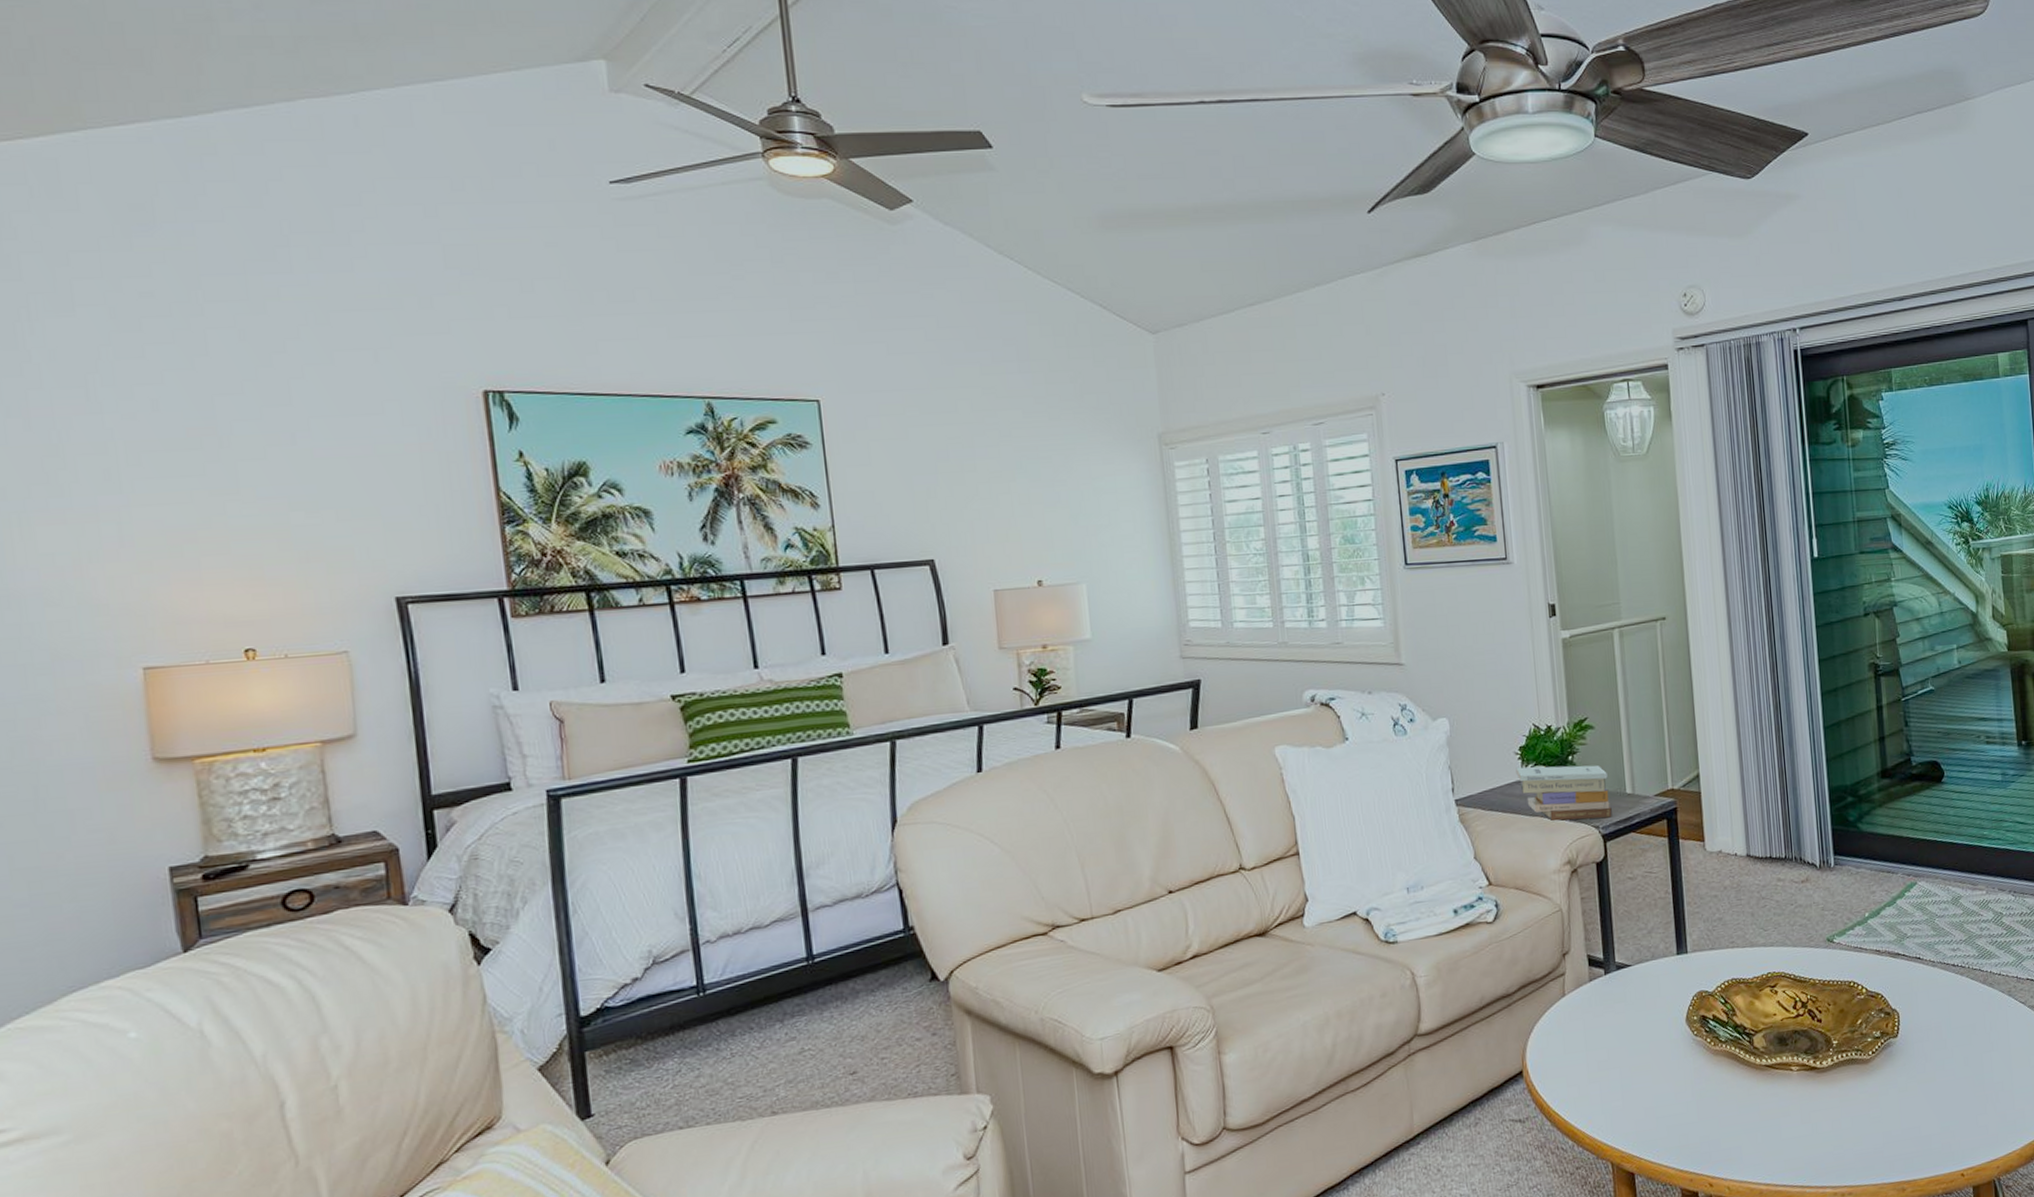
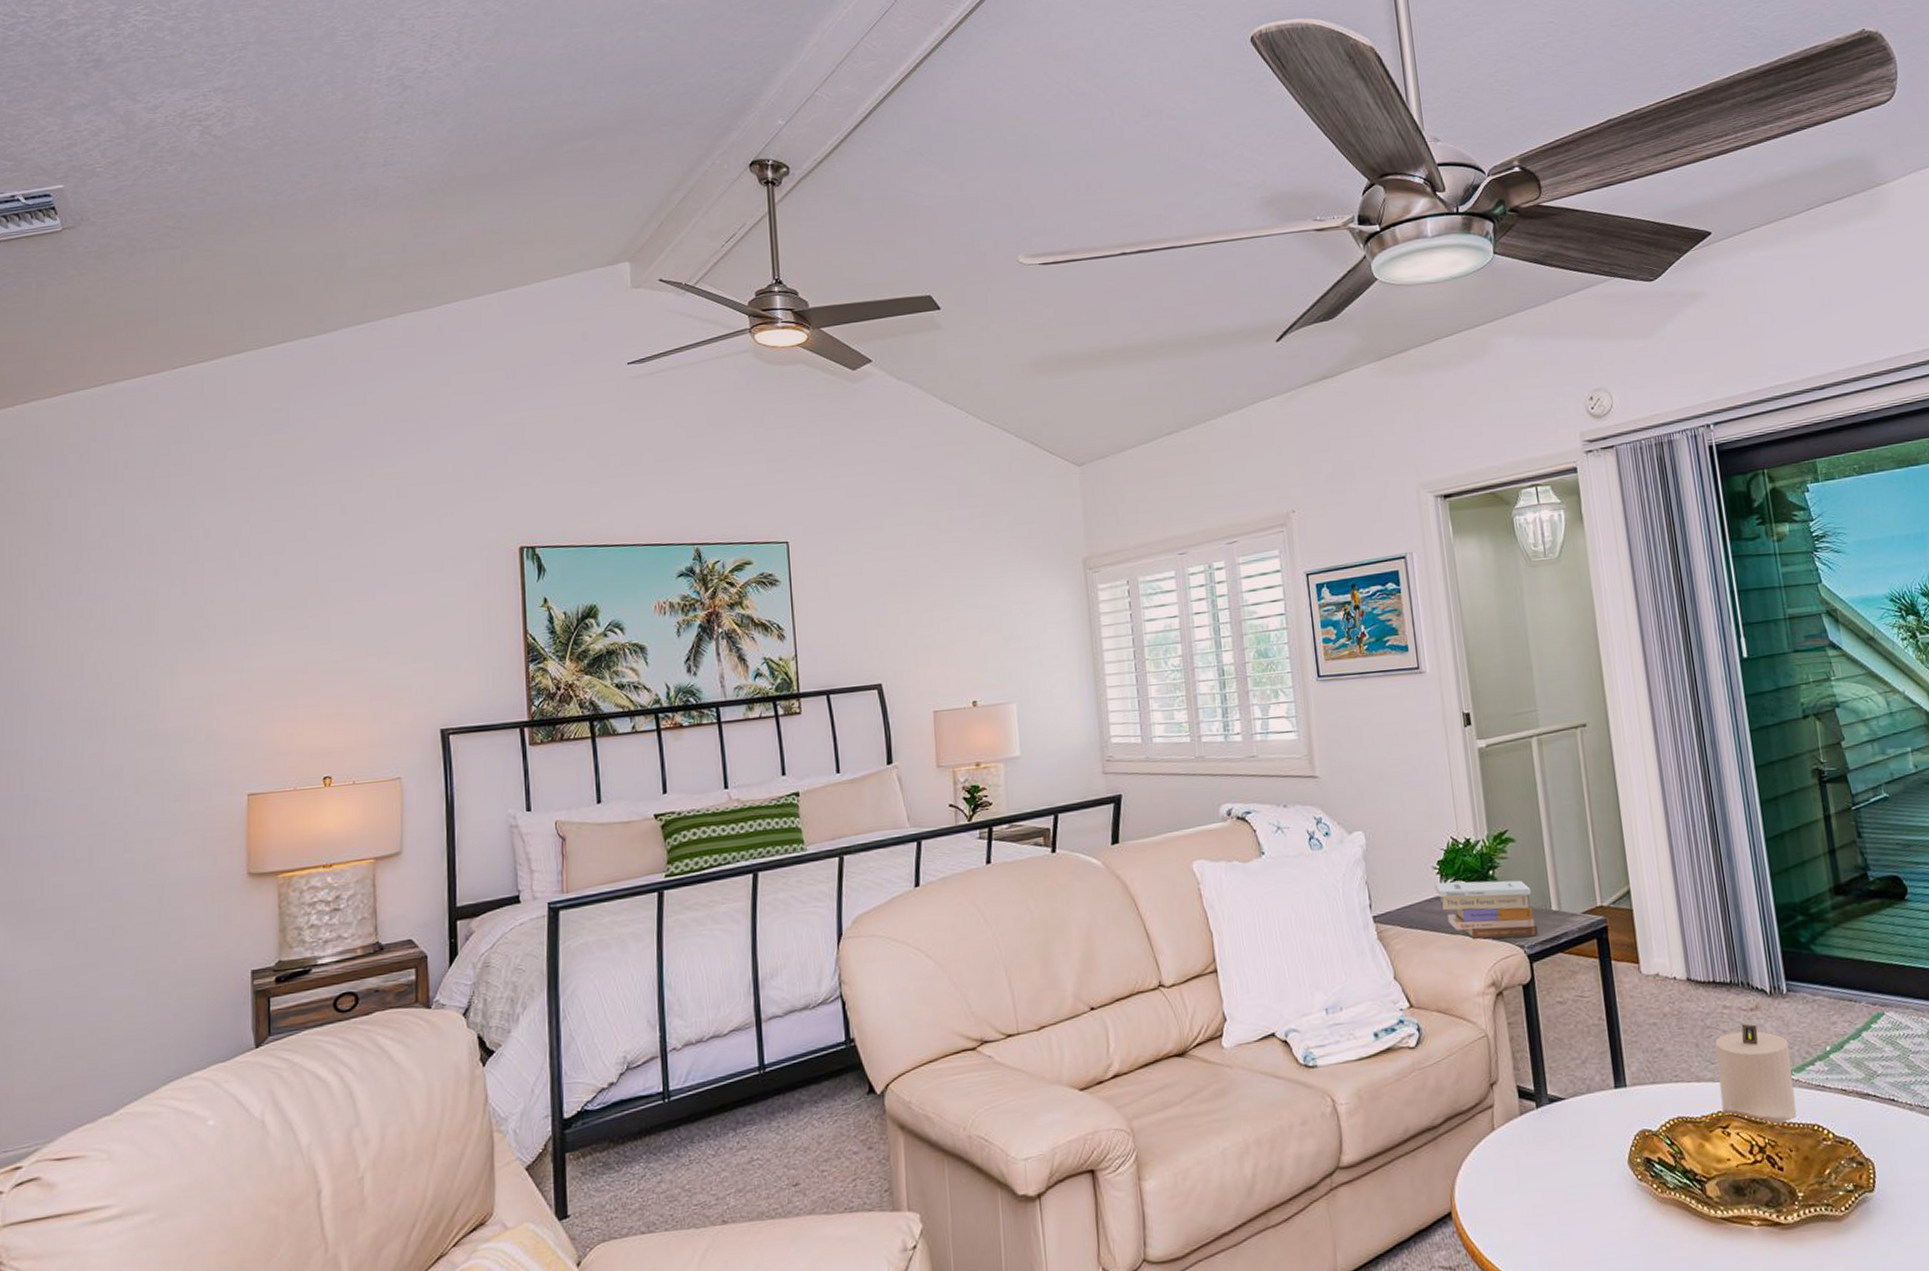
candle: none [1768,894,1836,984] -> present [1715,1023,1797,1125]

